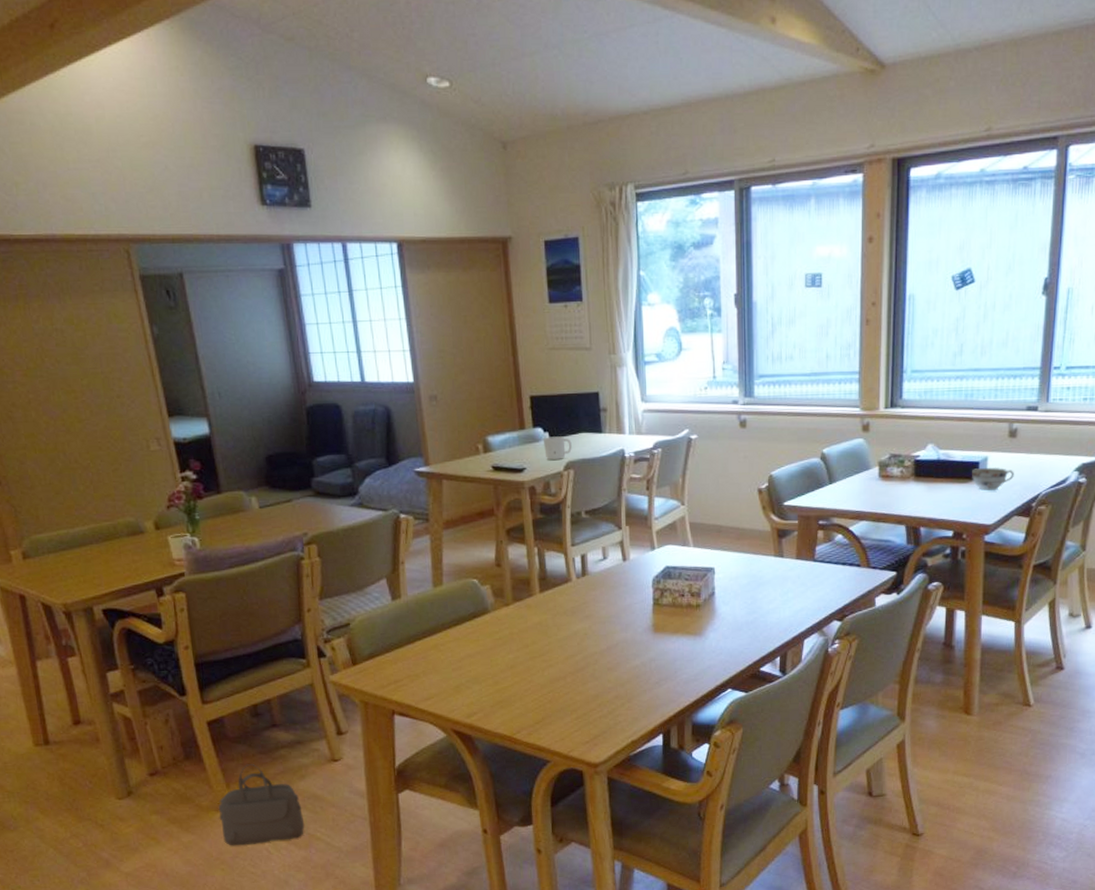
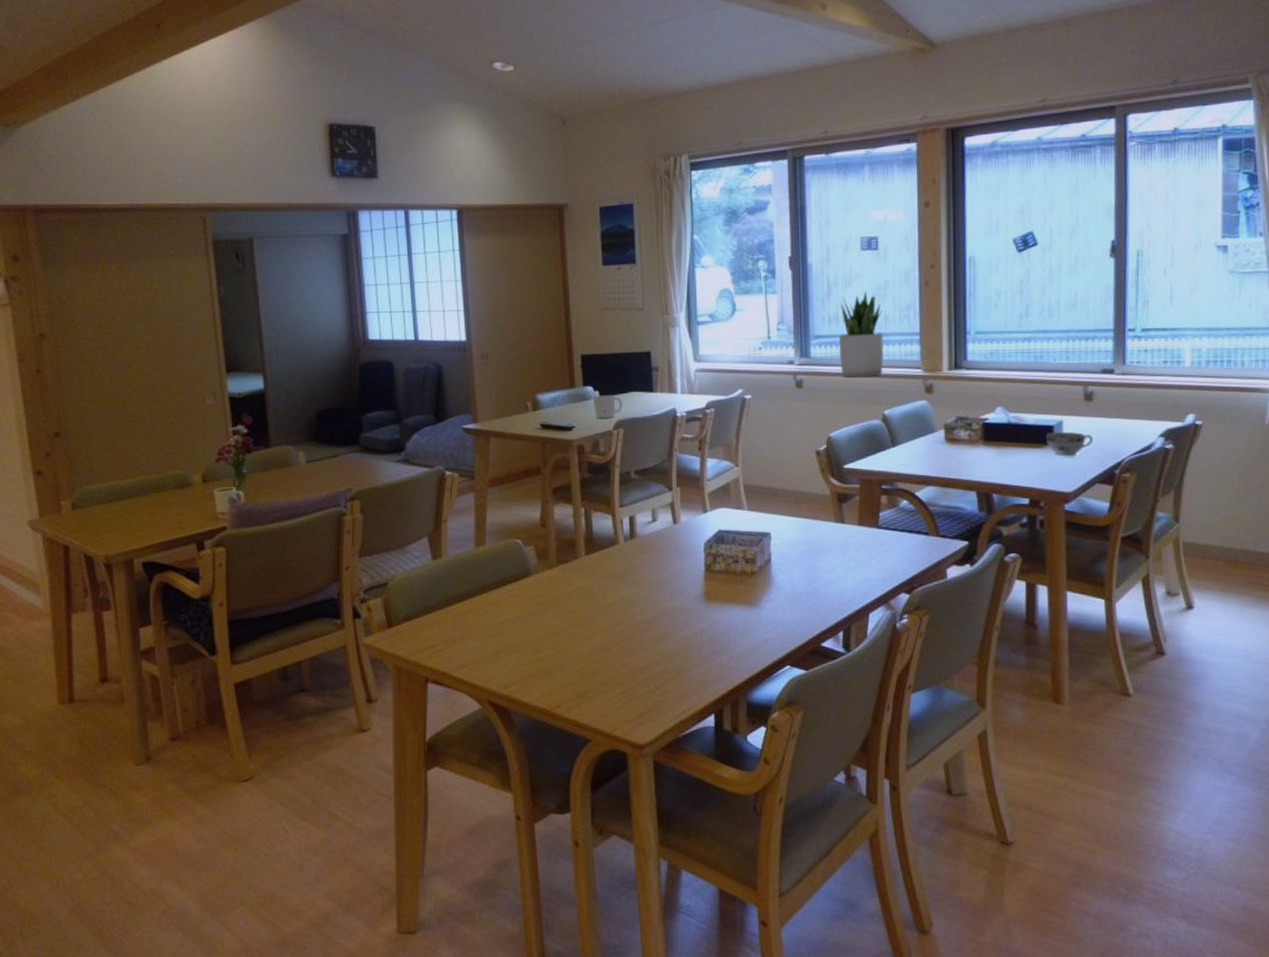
handbag: present [218,764,305,846] -> none [237,732,326,823]
planter: none [782,330,824,417] -> present [839,291,884,377]

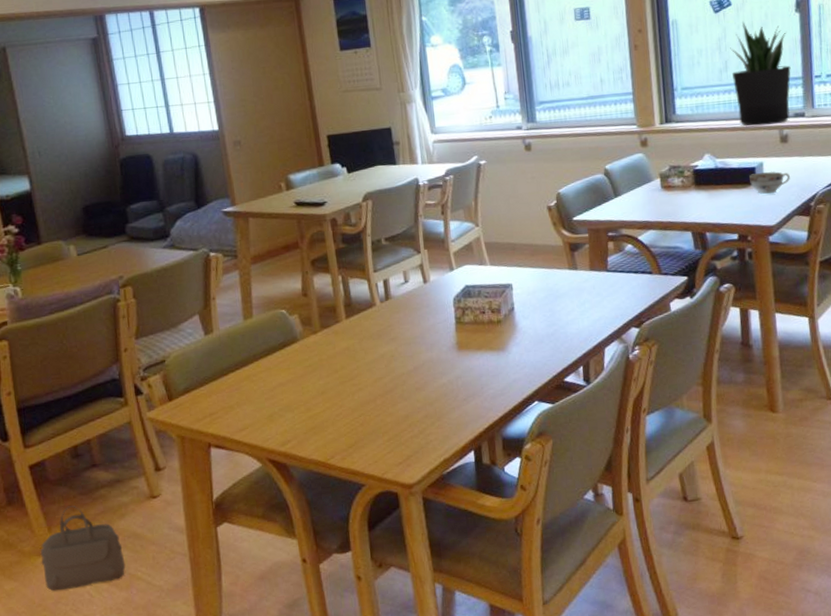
handbag: none [237,732,326,823] -> present [40,506,126,591]
mug: present [593,395,622,419] -> none [341,170,369,193]
planter: present [839,291,884,377] -> none [560,58,602,138]
planter: none [1033,264,1101,380] -> present [730,22,791,126]

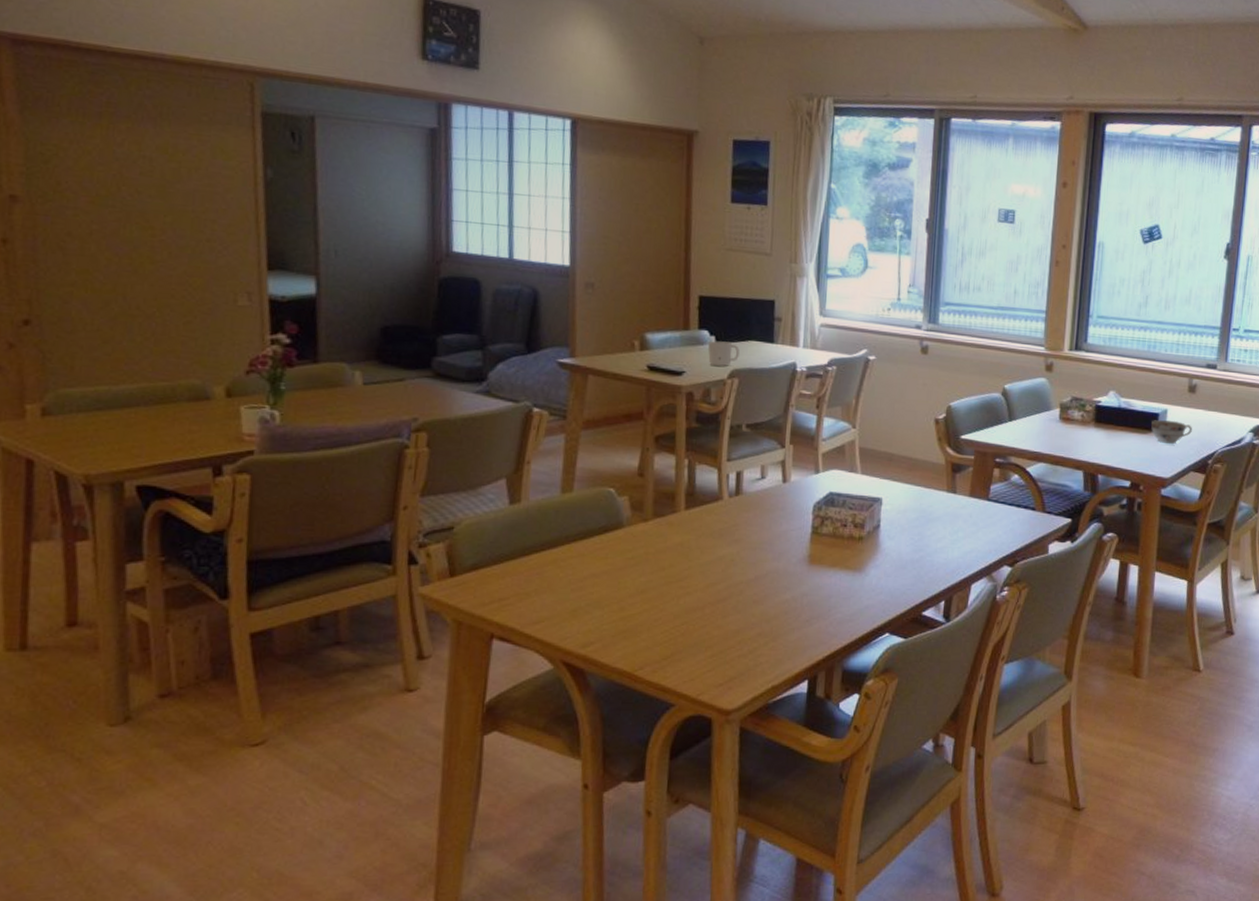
handbag: present [40,506,126,591] -> none [244,689,358,793]
mug: none [341,170,369,193] -> present [708,341,740,367]
planter: present [730,22,791,126] -> none [1151,258,1212,371]

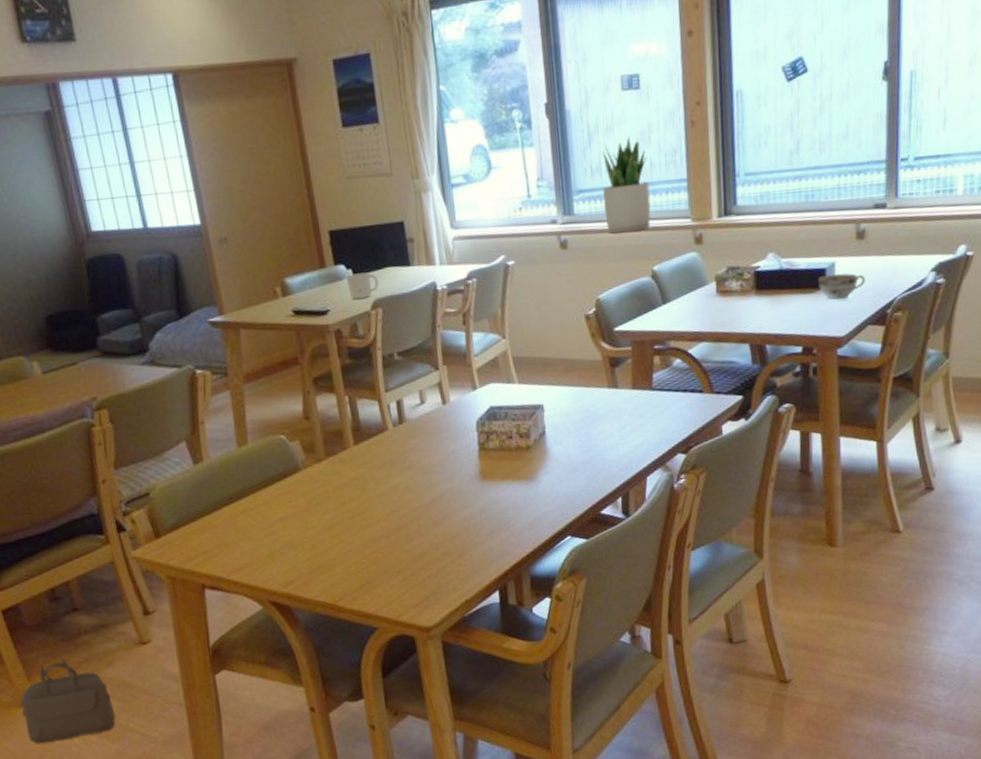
handbag: none [244,689,358,793] -> present [20,653,116,744]
planter: none [967,263,1013,350] -> present [603,137,651,234]

